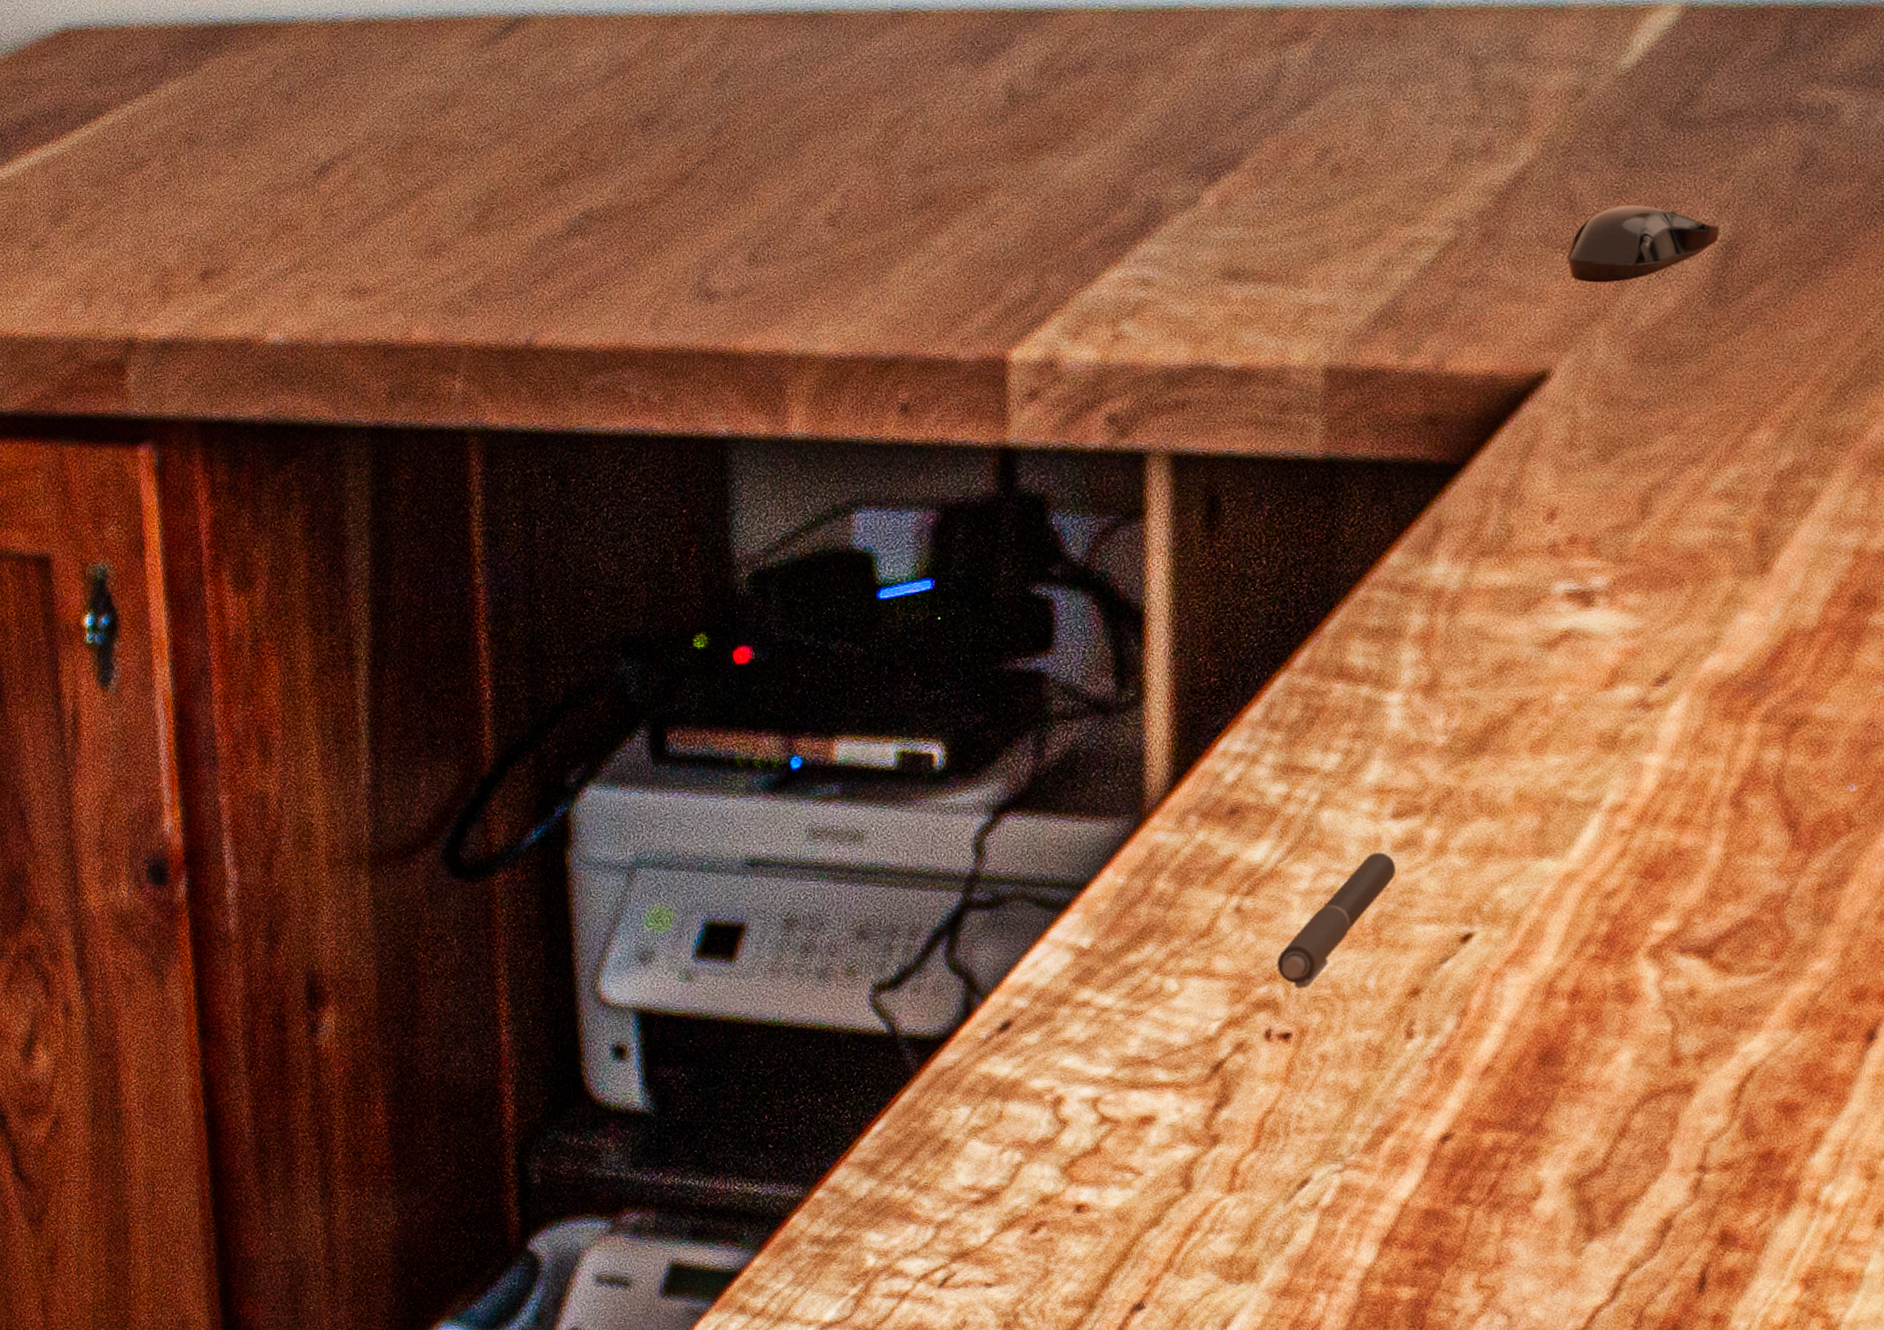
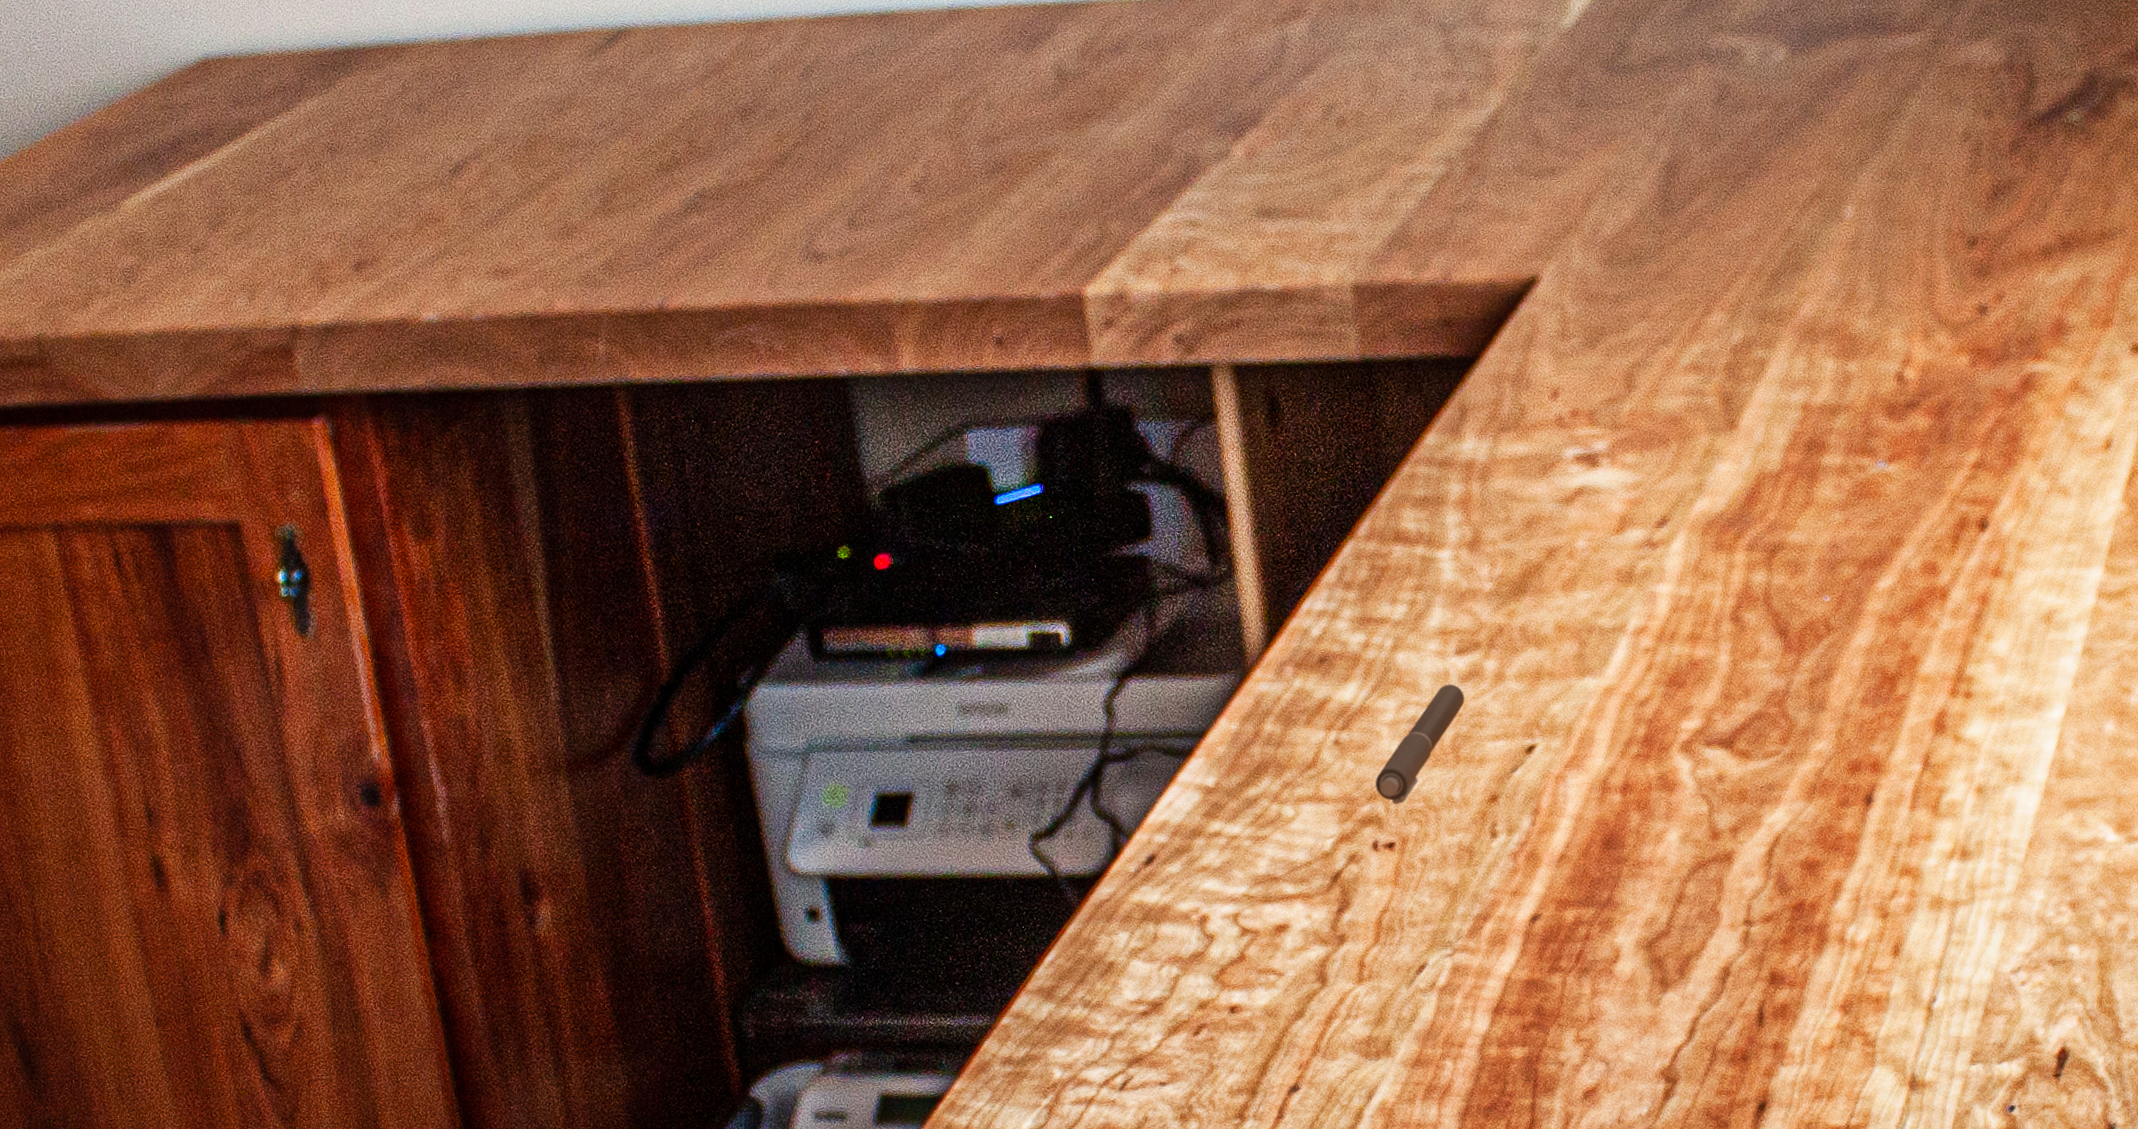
computer mouse: present [1566,204,1720,283] -> none [1539,136,1660,203]

